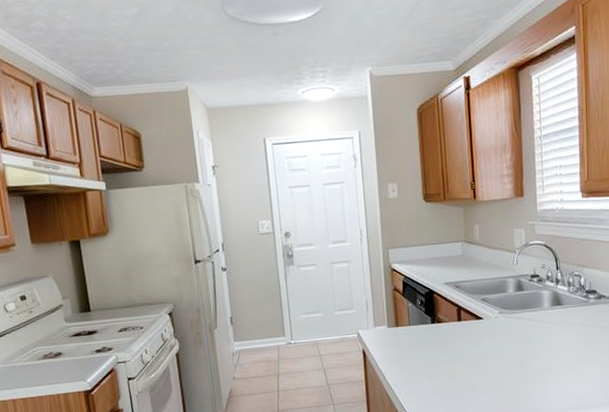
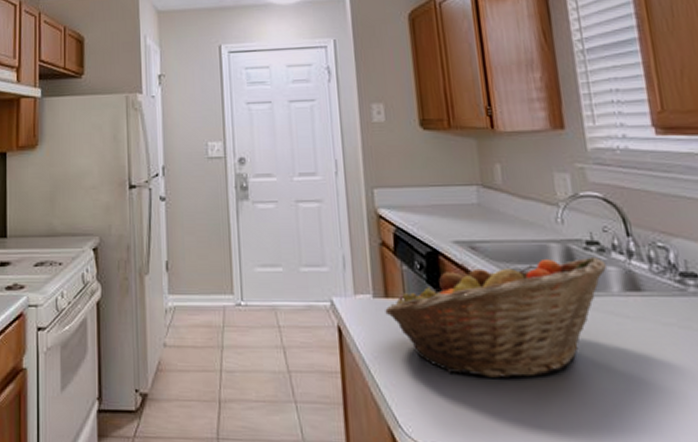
fruit basket: none [396,285,543,372] -> present [385,256,608,378]

